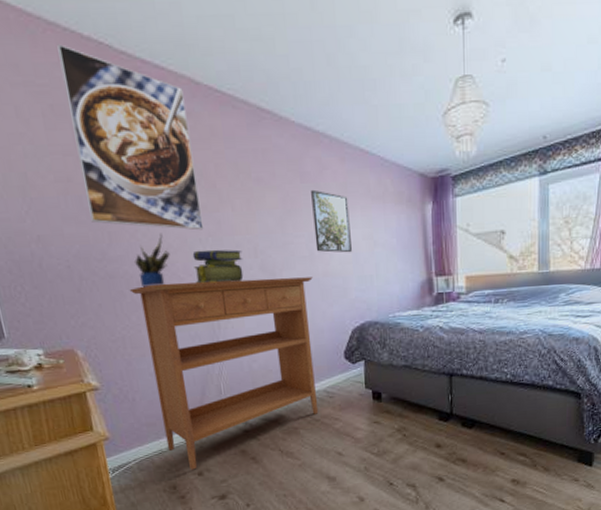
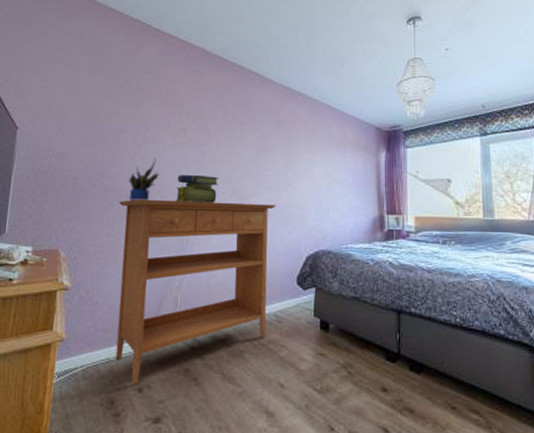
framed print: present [57,44,204,231] -> none [103,23,196,158]
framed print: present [311,189,352,253] -> none [282,133,314,187]

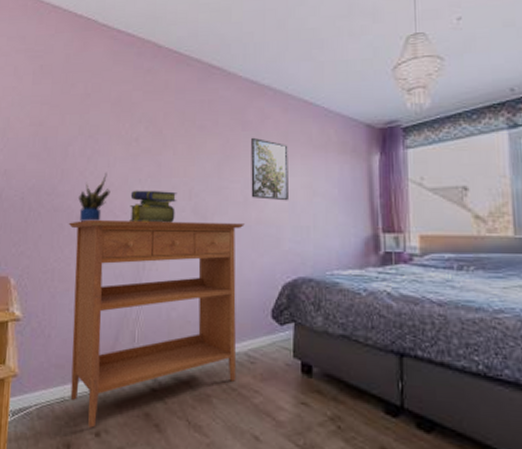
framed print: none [282,133,314,187] -> present [251,137,288,201]

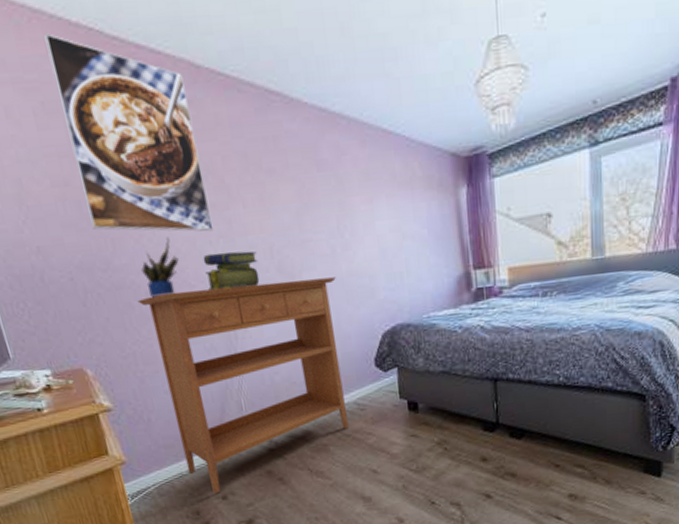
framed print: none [50,21,147,172] -> present [44,33,214,232]
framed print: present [251,137,288,201] -> none [329,178,378,249]

